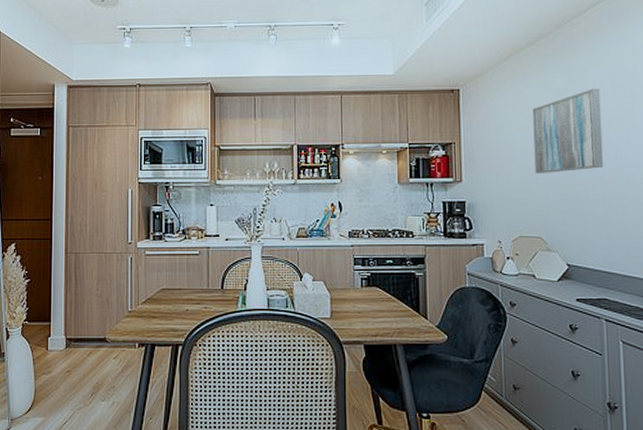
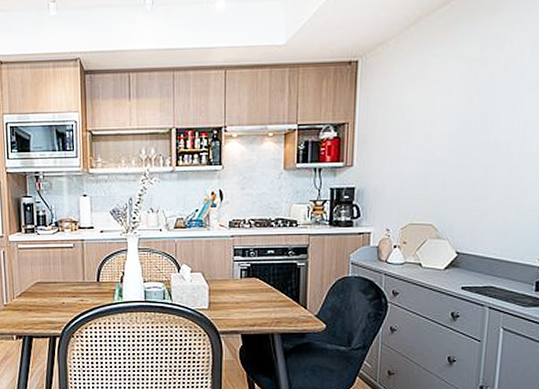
wall art: present [532,88,604,173] -> none [433,56,517,156]

